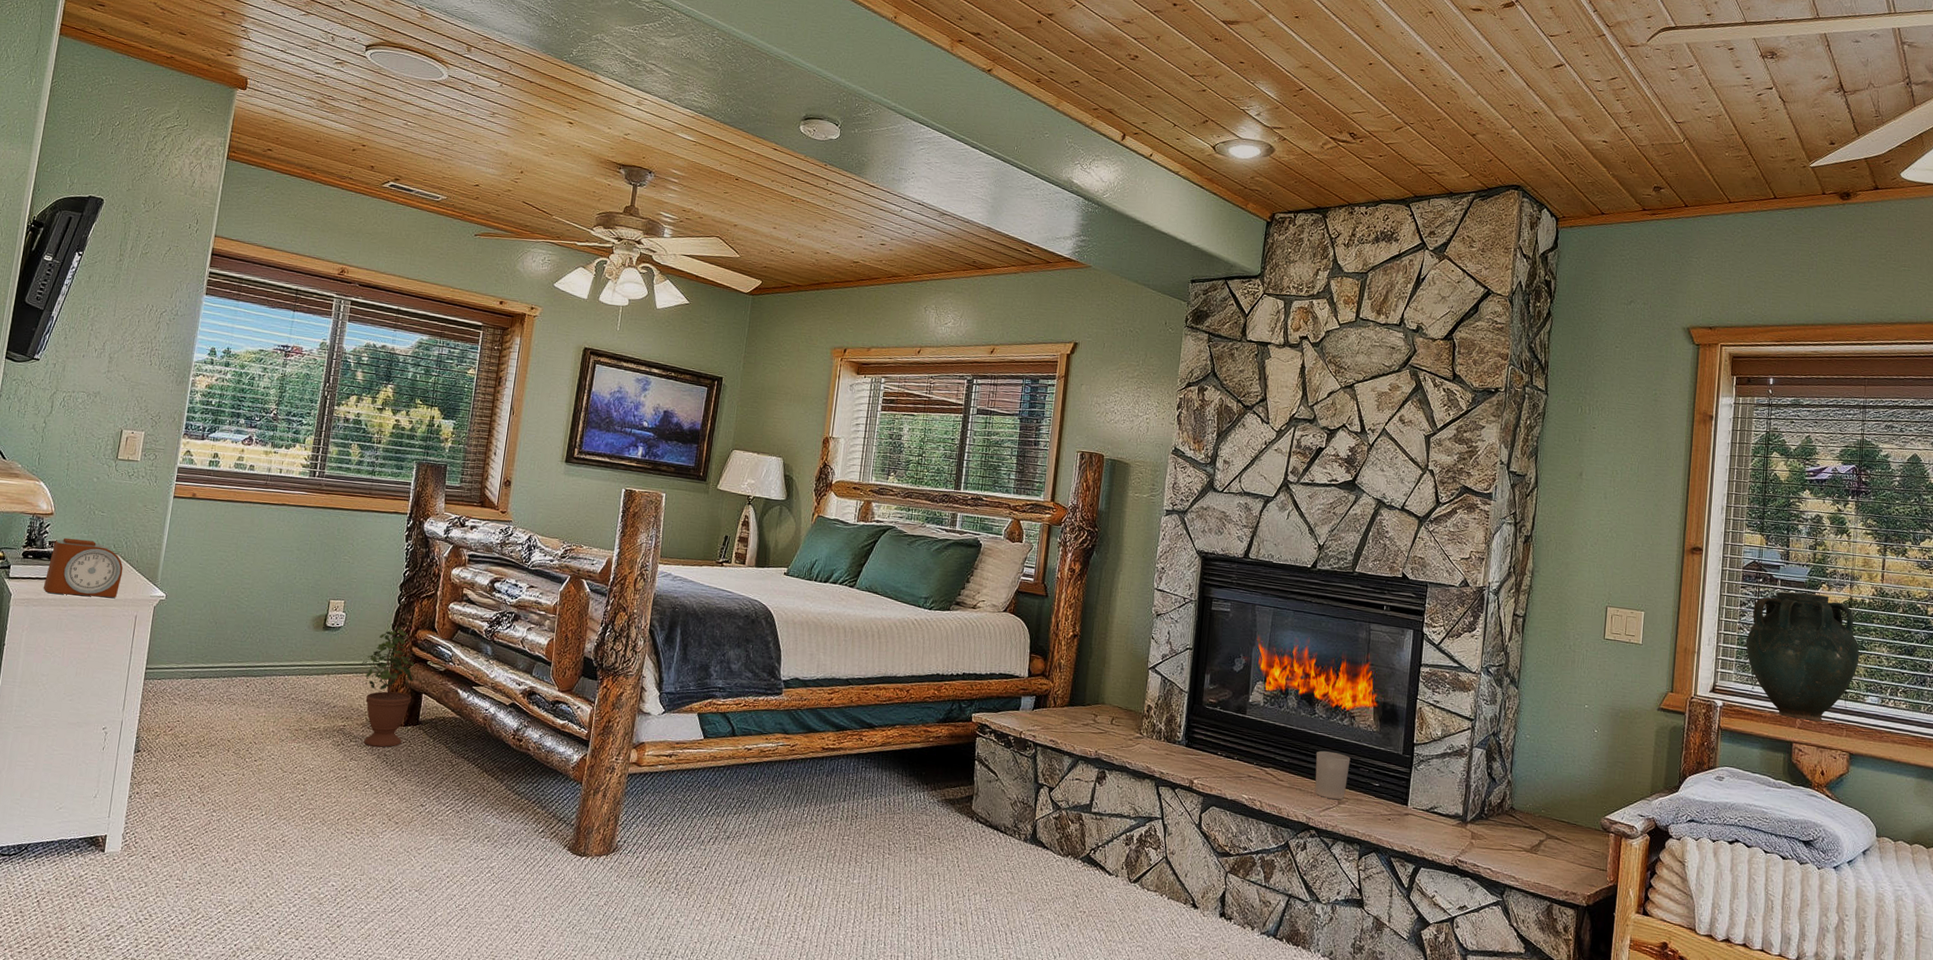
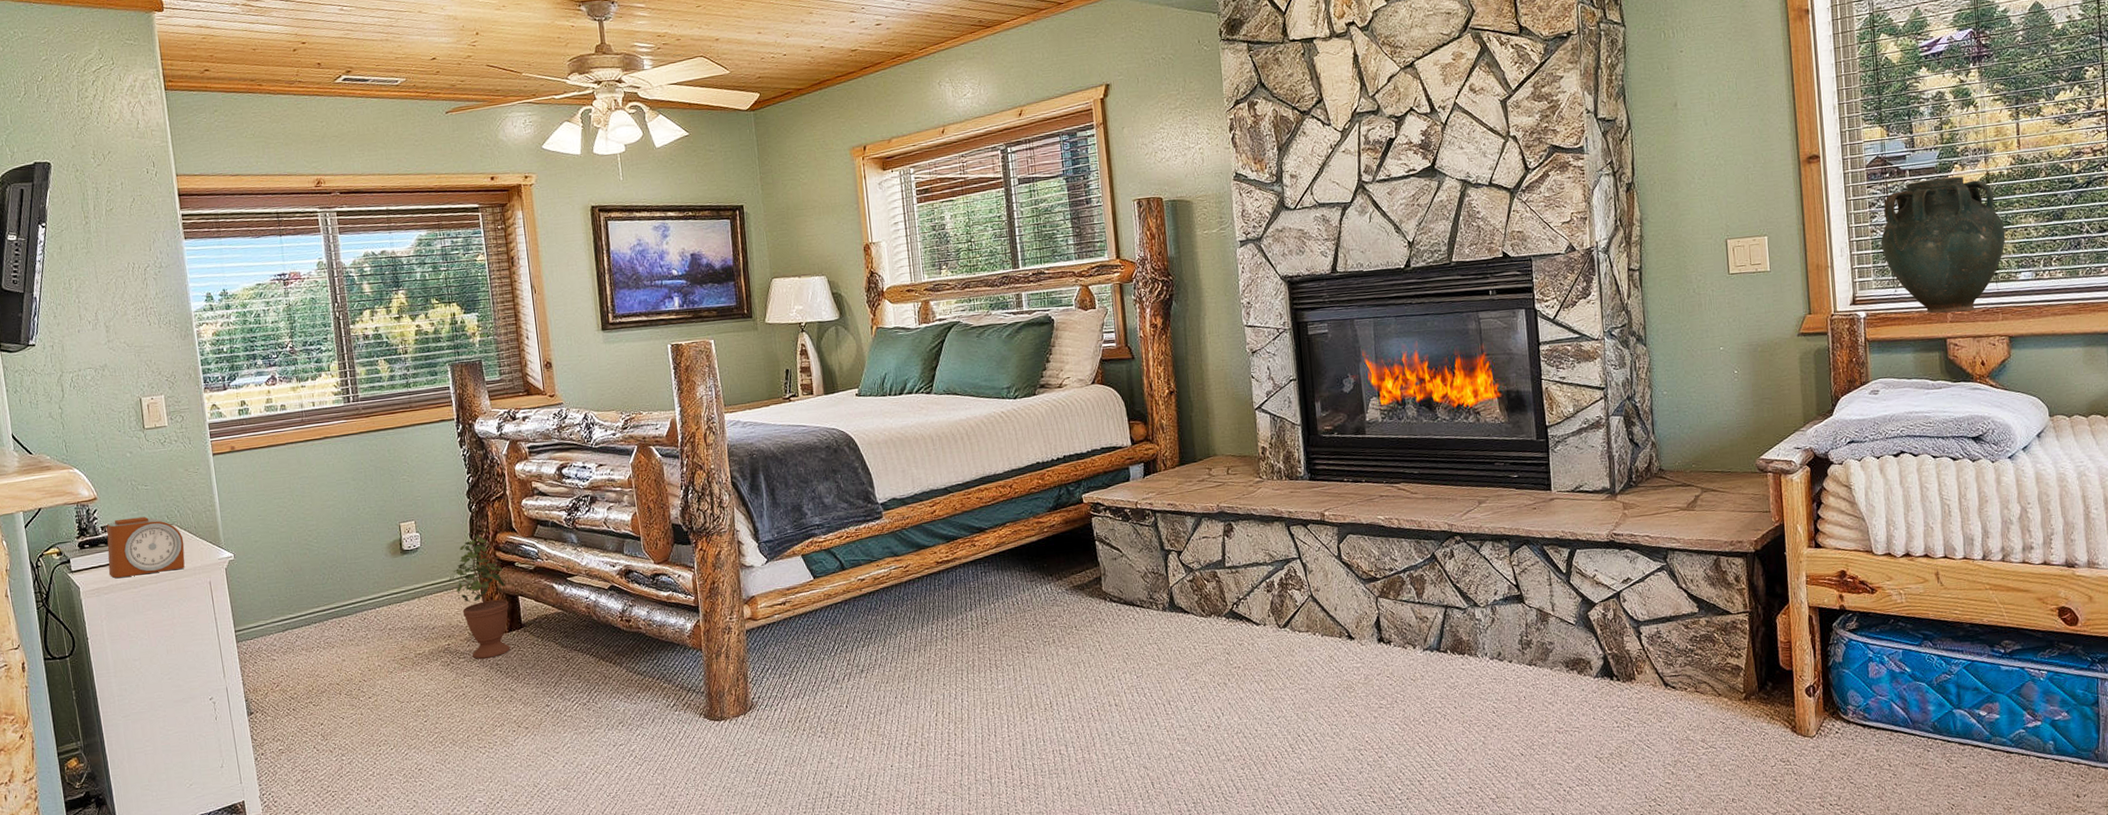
candle holder: present [1314,751,1351,800] -> none [1446,452,1485,501]

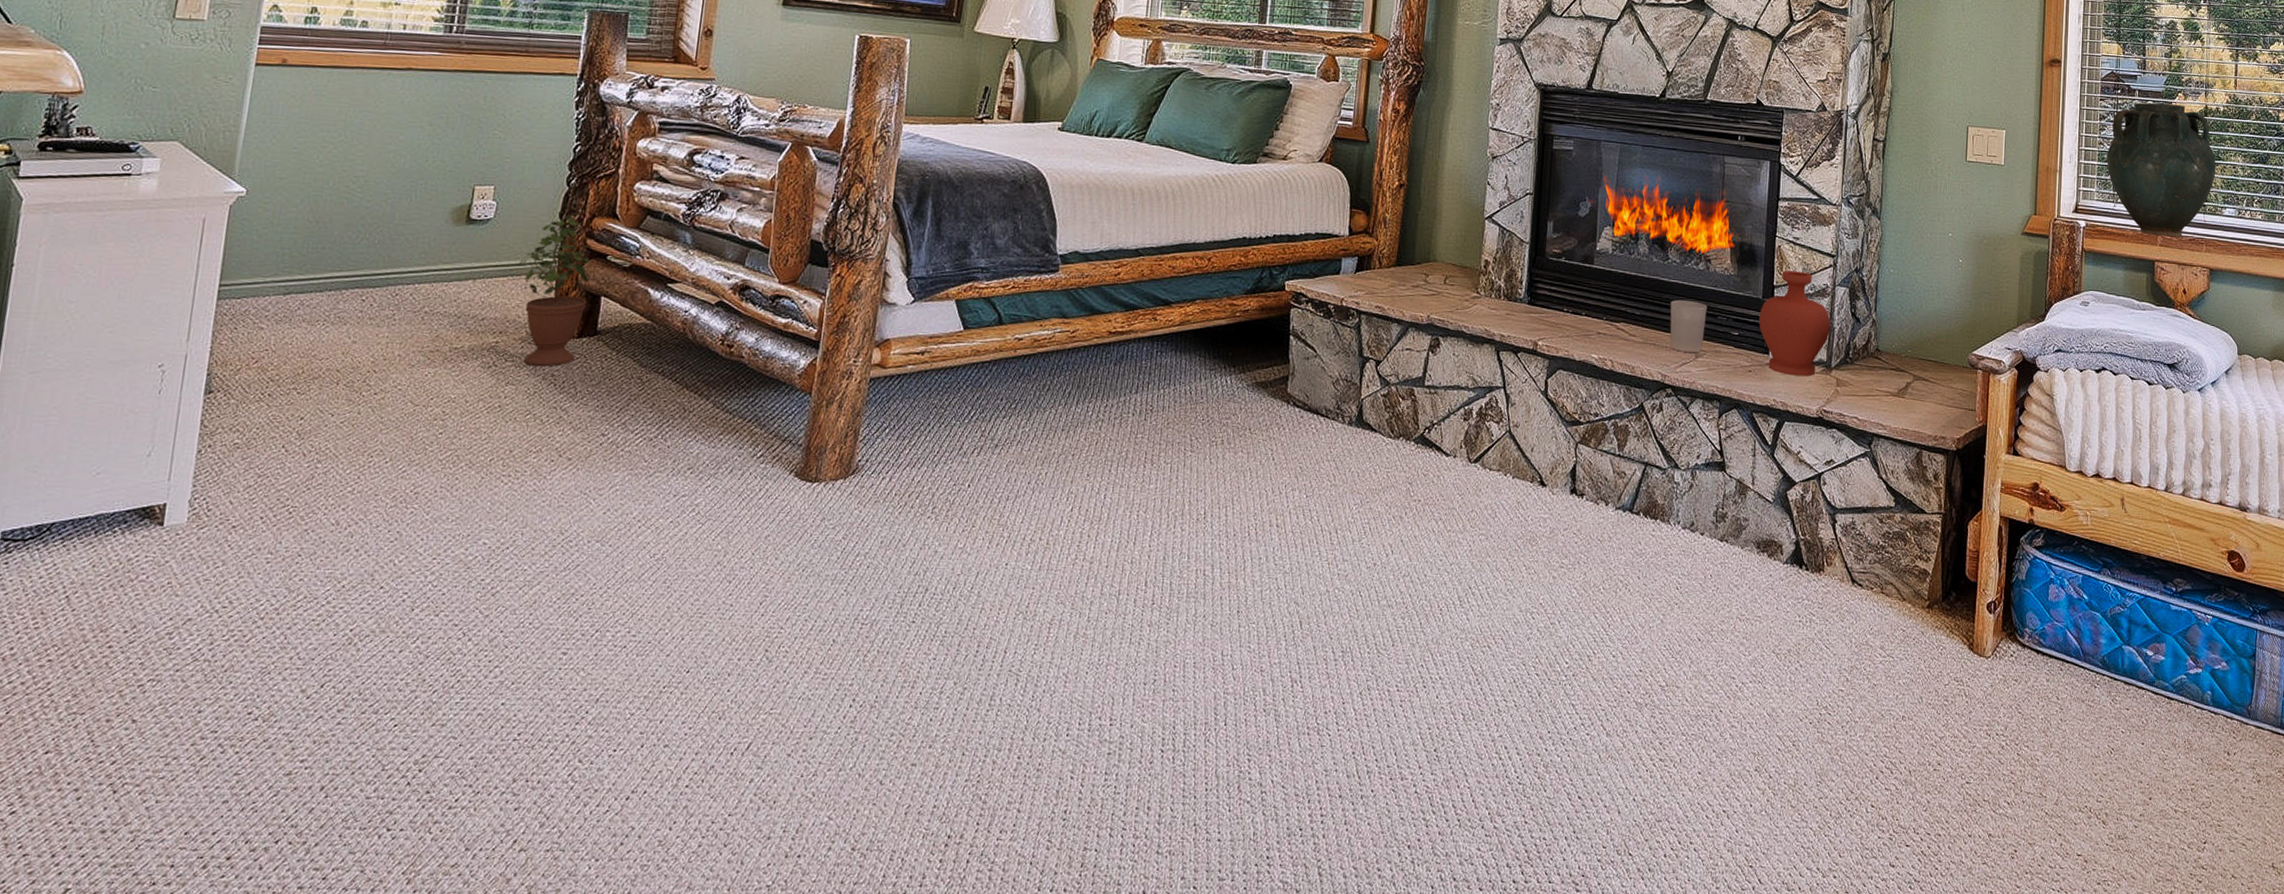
alarm clock: present [106,516,185,578] -> none [68,122,185,197]
candle holder: none [1446,452,1485,501] -> present [1670,299,1708,353]
decorative vase: none [1536,408,1610,507] -> present [1759,270,1830,377]

